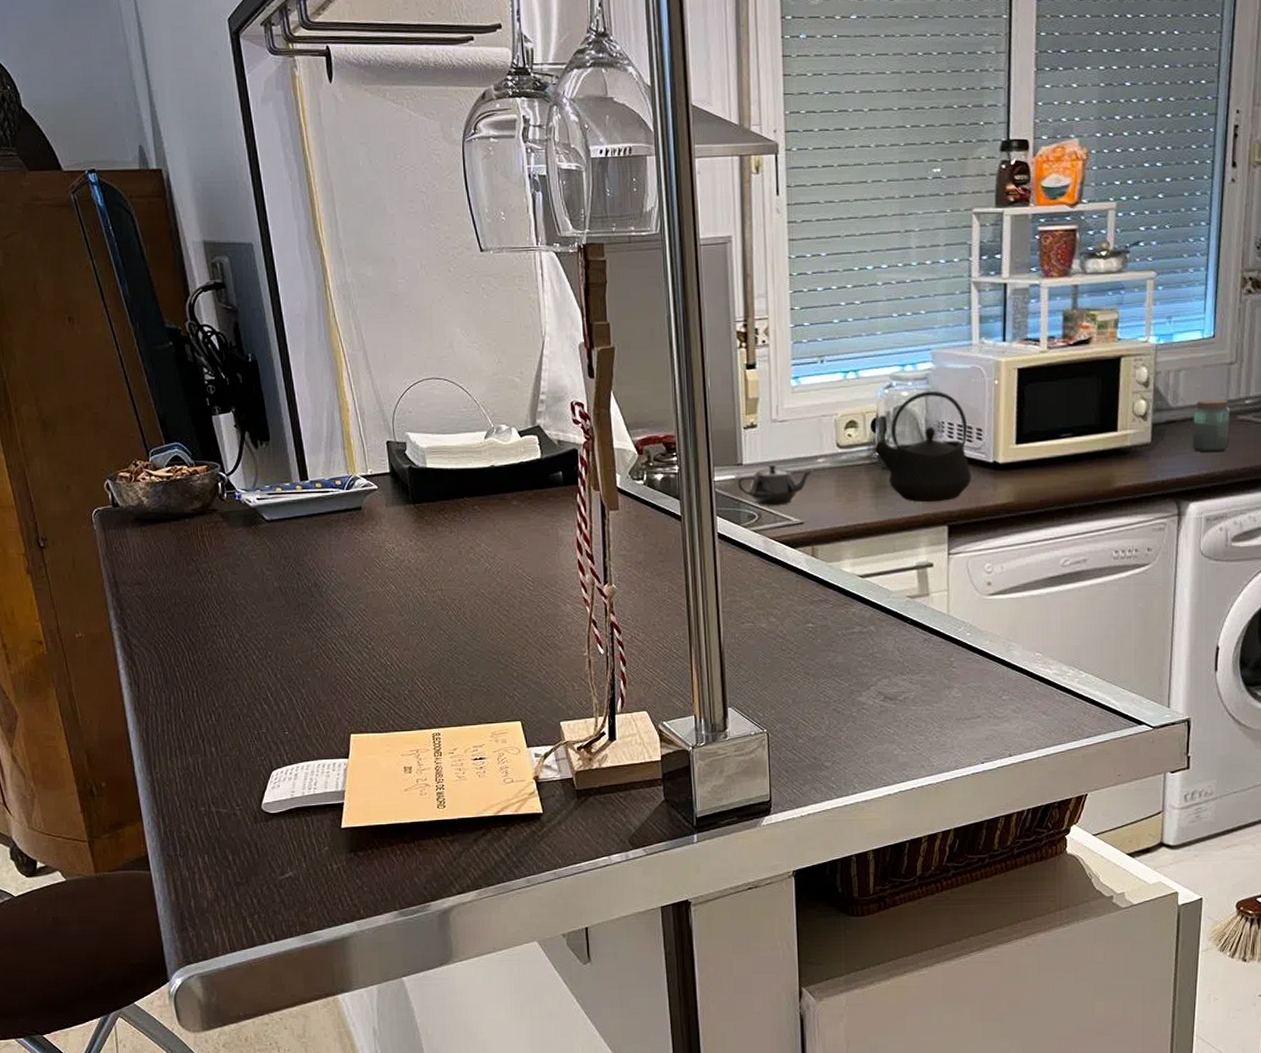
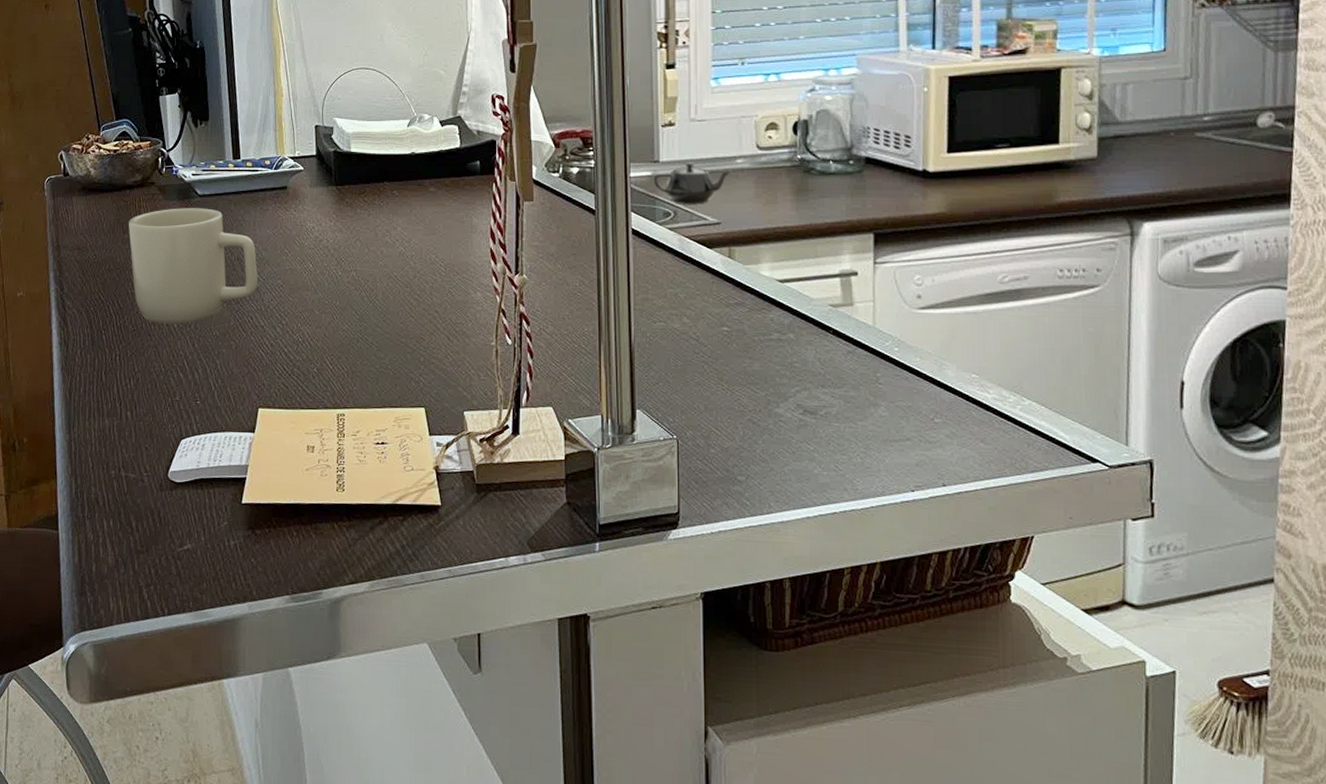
mug: none [191,534,338,657] -> present [128,208,258,324]
kettle: present [874,391,972,502] -> none [795,96,899,208]
peanut butter: present [1192,399,1231,453] -> none [1144,115,1187,170]

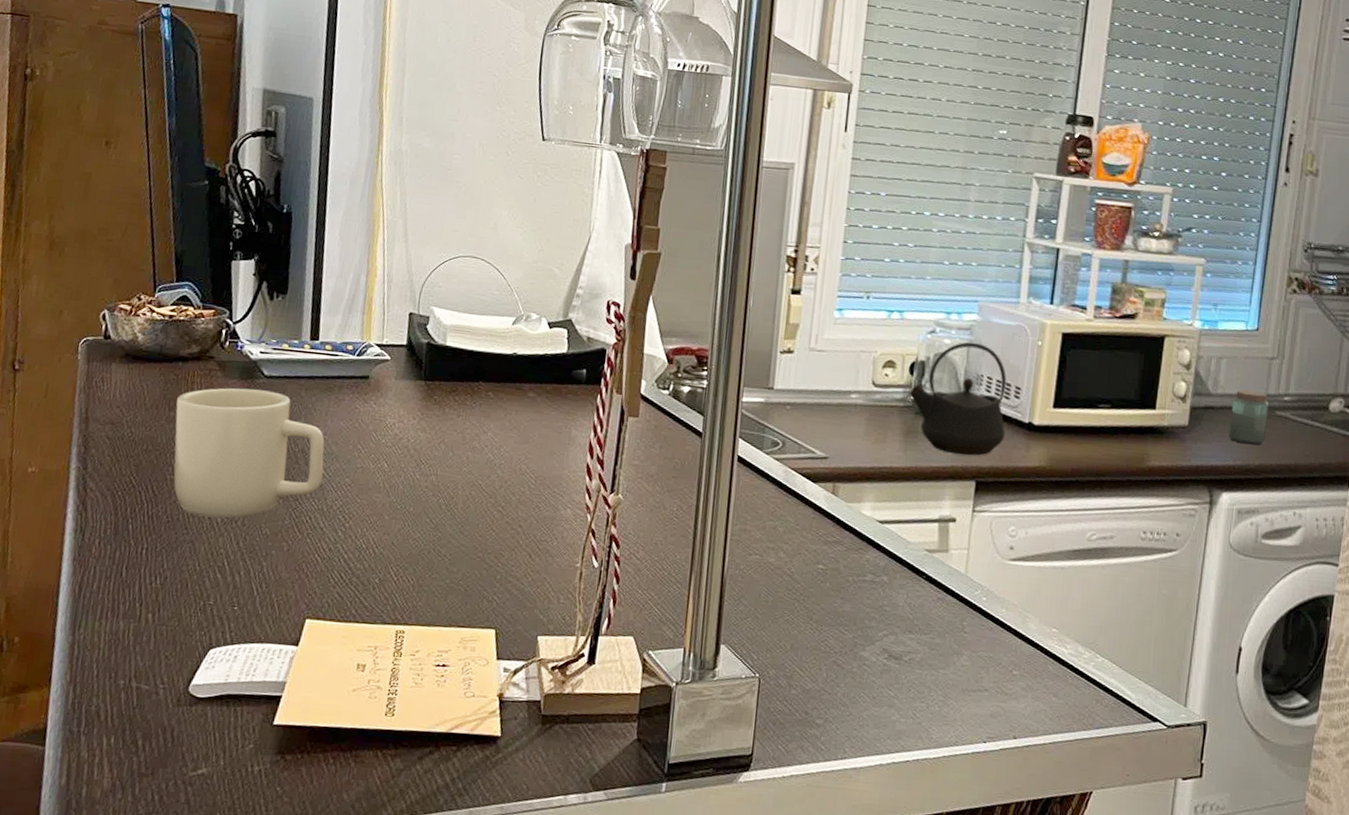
teapot: present [653,162,733,203] -> none [765,392,846,436]
kettle: none [795,96,899,208] -> present [909,342,1007,456]
peanut butter: none [1144,115,1187,170] -> present [1228,389,1270,445]

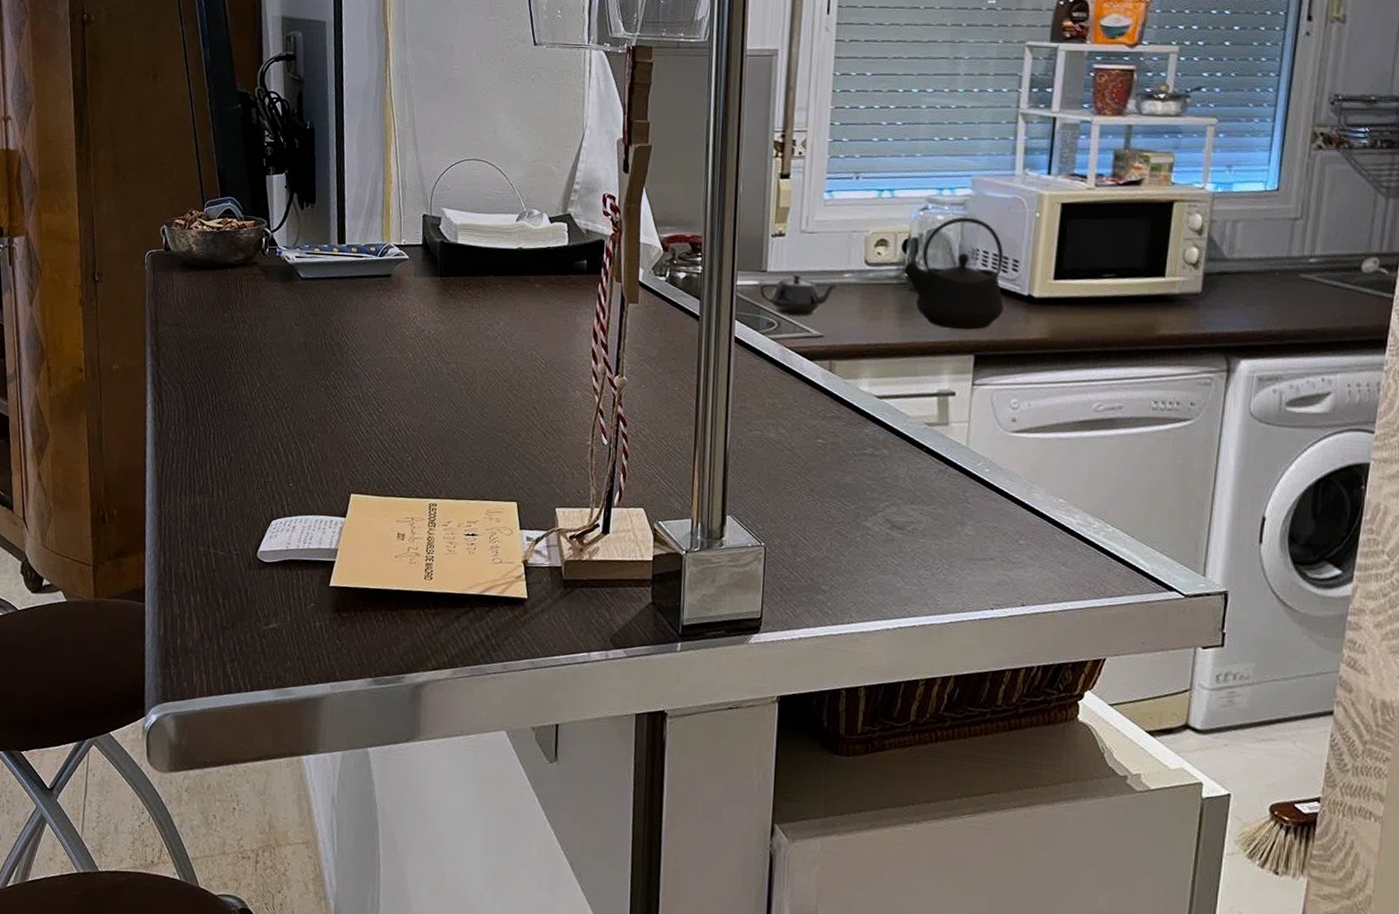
mug: present [173,387,325,519] -> none [228,289,357,406]
teapot: none [765,392,846,436] -> present [759,274,839,315]
peanut butter: present [1228,389,1270,445] -> none [1247,253,1293,310]

